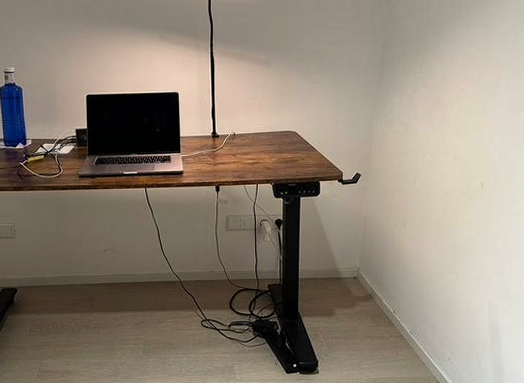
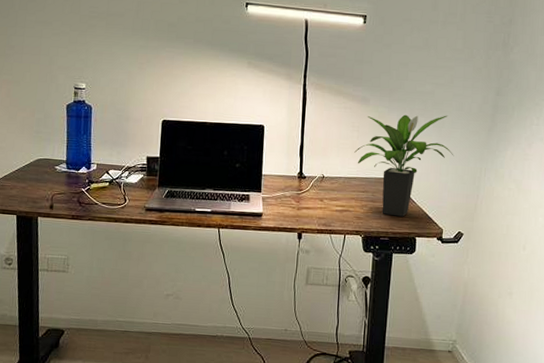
potted plant: none [260,70,349,164] -> present [354,114,454,217]

